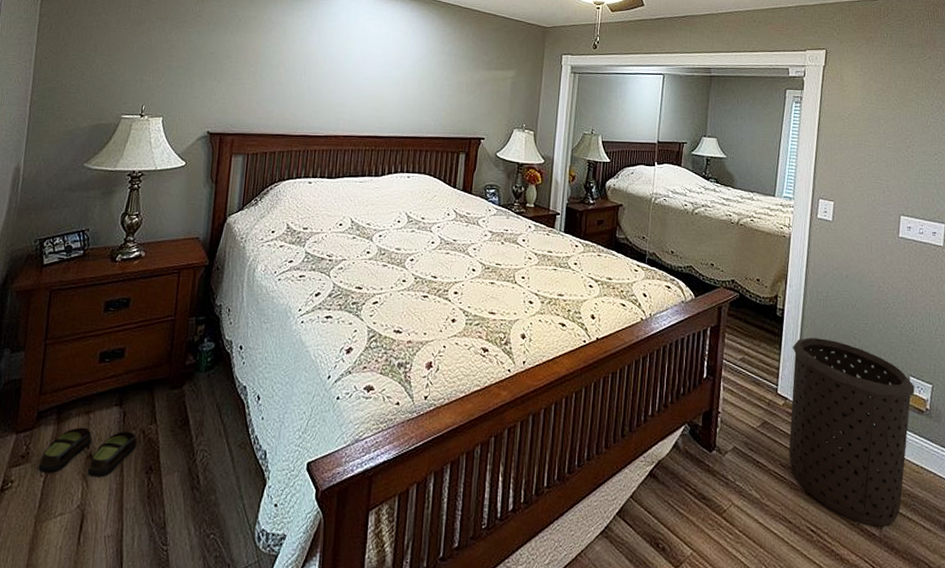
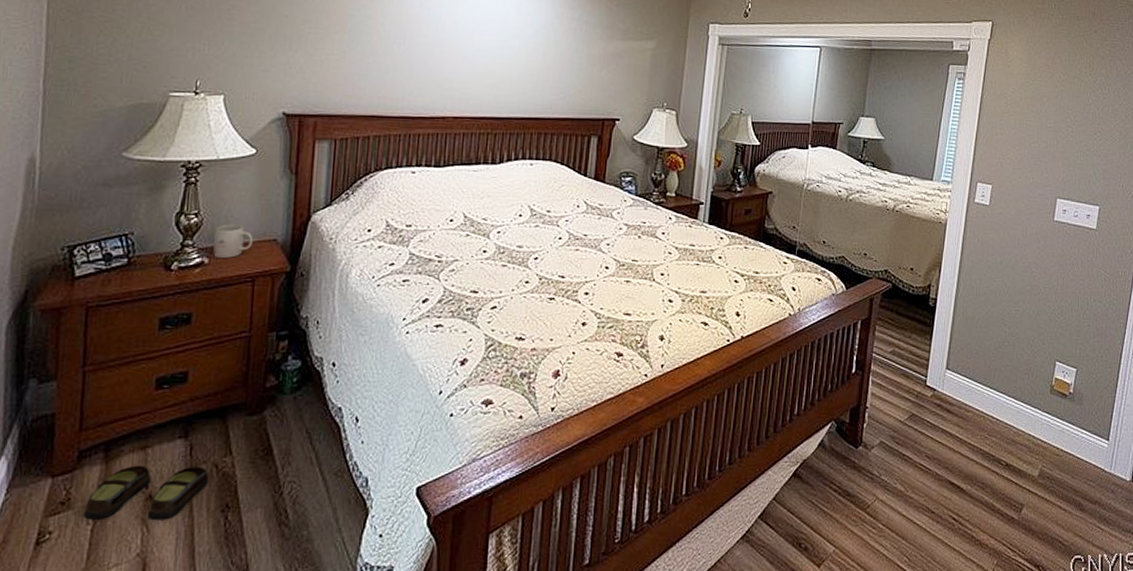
mug: none [149,223,181,252] -> present [212,224,254,258]
laundry basket: present [788,338,915,527] -> none [935,327,1060,510]

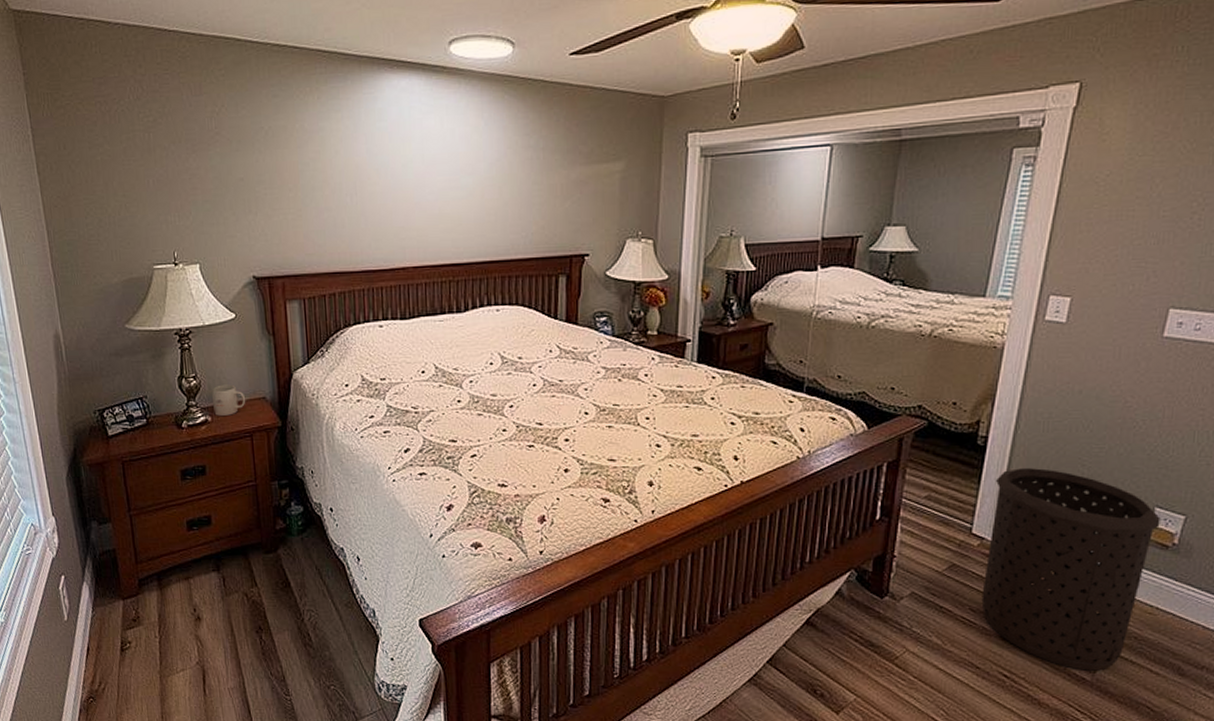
slippers: present [83,465,209,521] -> none [151,592,242,637]
laundry basket: none [935,327,1060,510] -> present [981,468,1161,671]

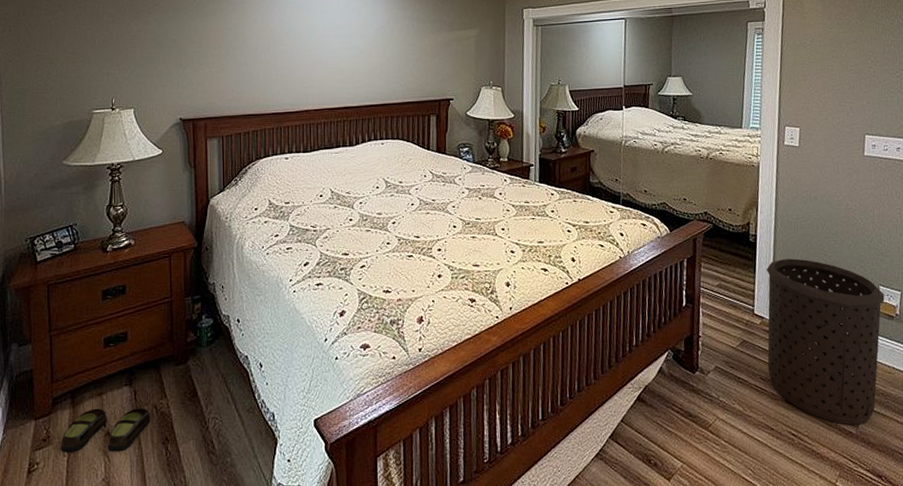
slippers: none [151,592,242,637] -> present [60,408,151,453]
mug: present [211,384,246,416] -> none [136,211,167,239]

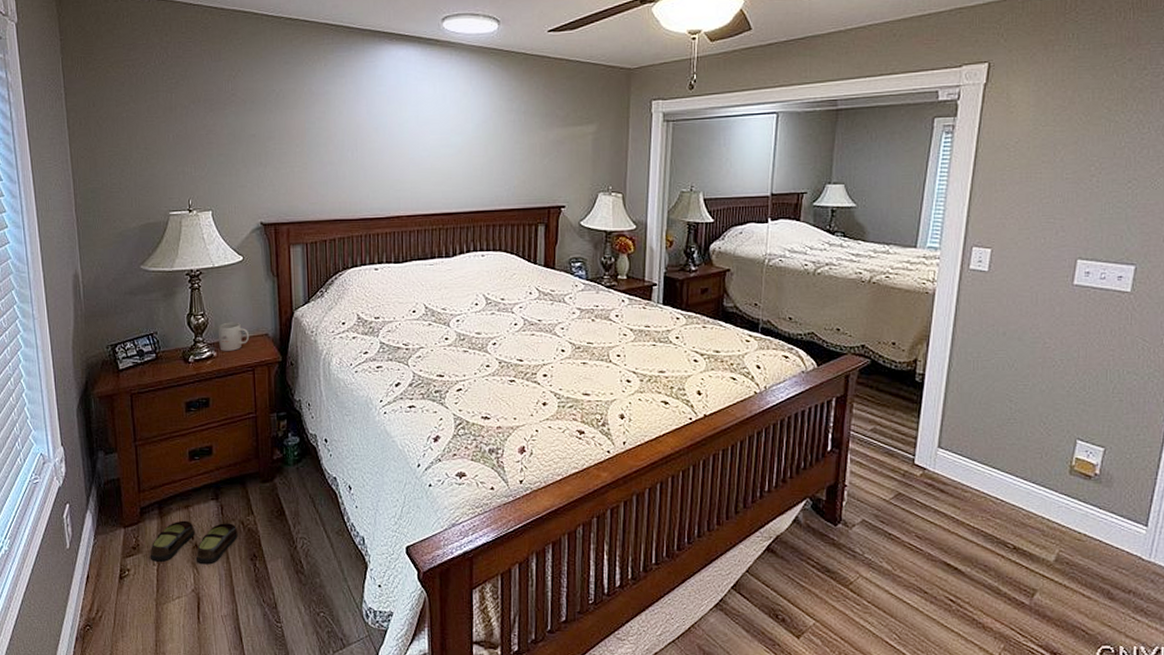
mug: none [136,211,167,239] -> present [218,322,250,351]
laundry basket: present [767,258,885,425] -> none [926,403,1082,595]

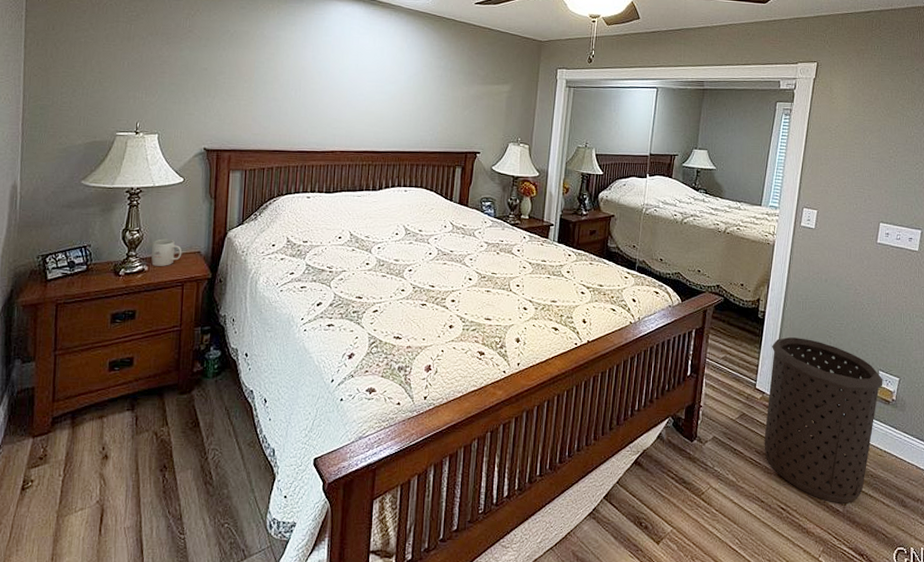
slippers: present [150,520,238,565] -> none [56,431,151,476]
laundry basket: none [926,403,1082,595] -> present [764,337,883,504]

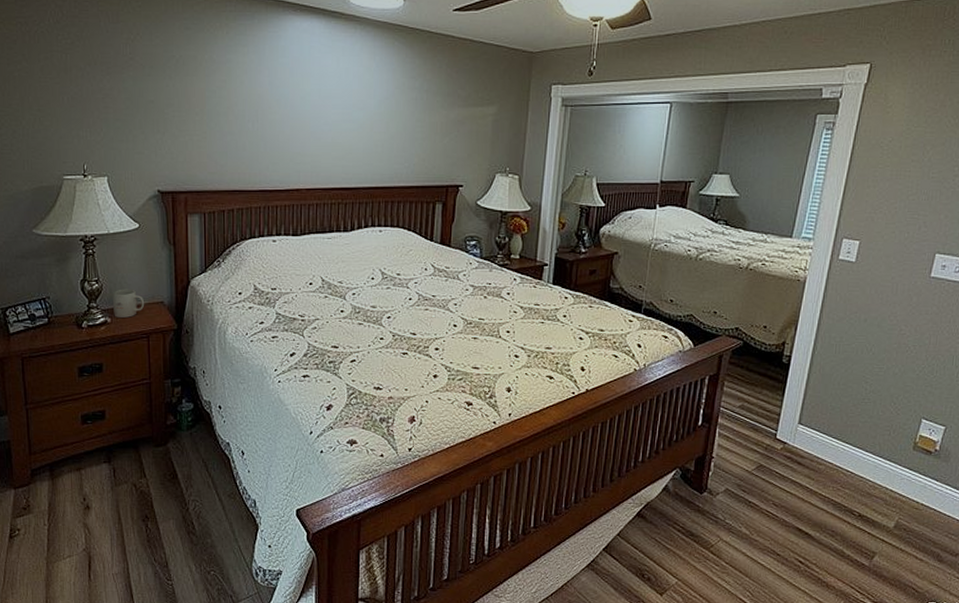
laundry basket: present [764,337,883,504] -> none [783,384,926,558]

